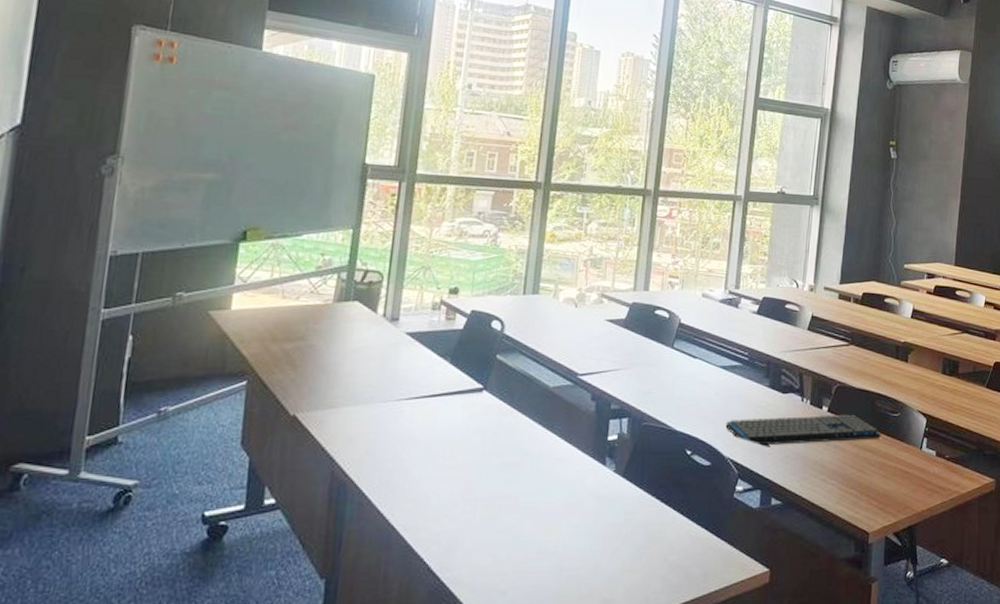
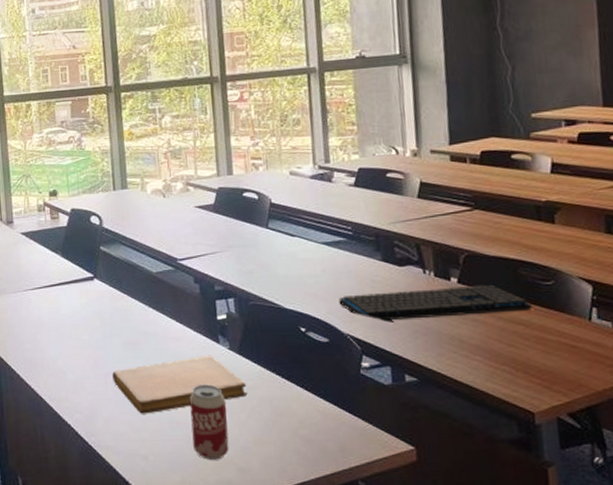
notebook: none [483,478,626,544] -> present [112,355,248,414]
beverage can: none [559,509,602,592] -> present [189,384,229,460]

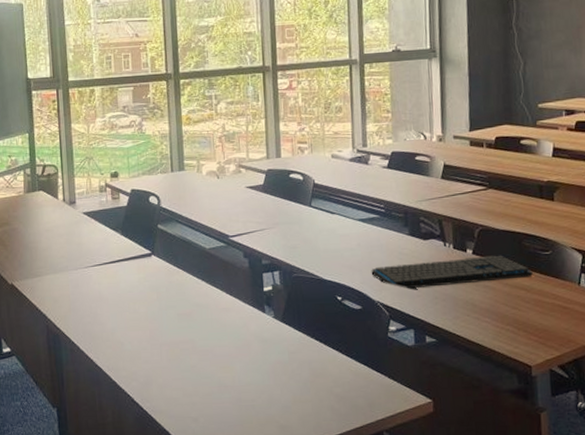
notebook: present [112,355,248,414] -> none [167,323,289,380]
beverage can: present [189,384,229,460] -> none [237,350,272,419]

